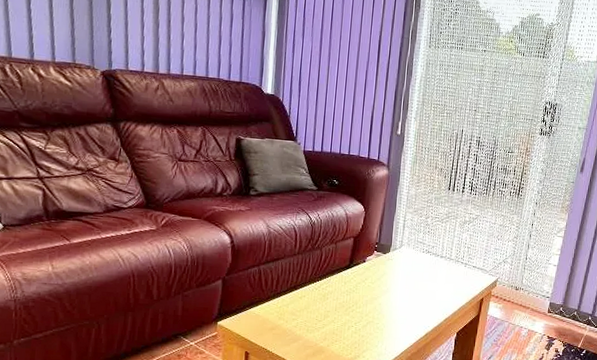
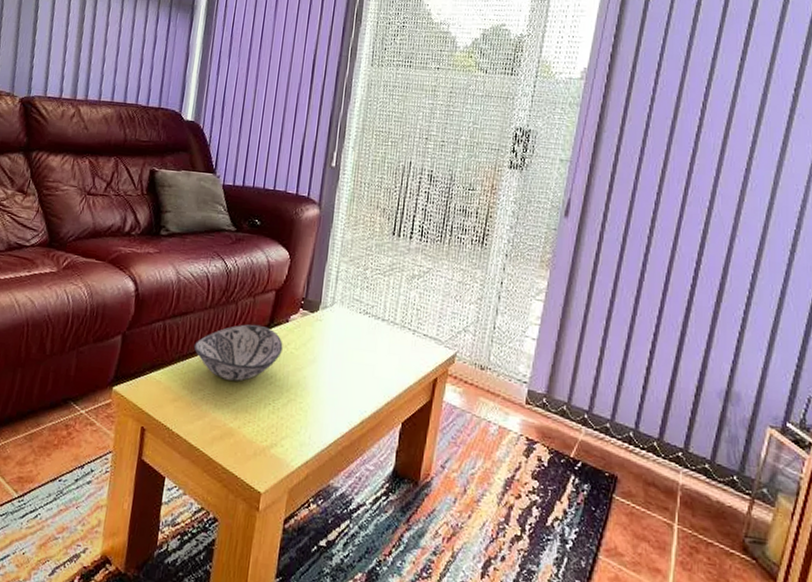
decorative bowl: none [286,265,362,311] -> present [193,324,283,381]

